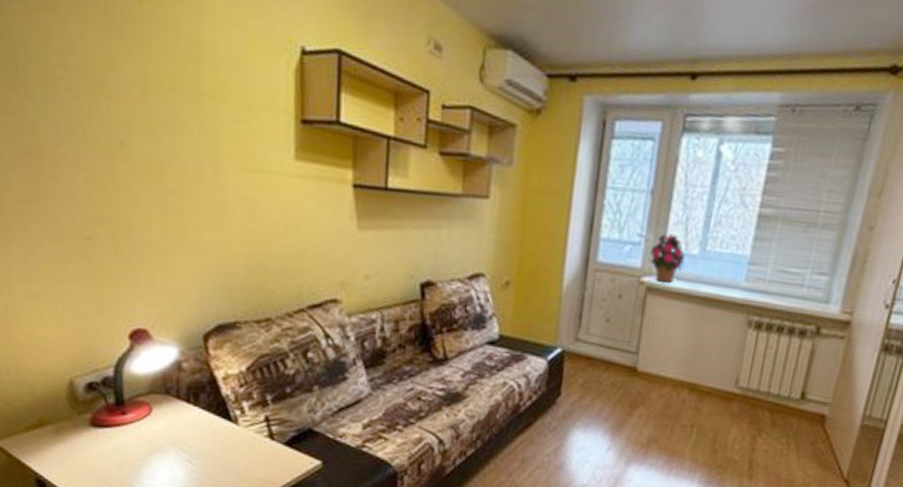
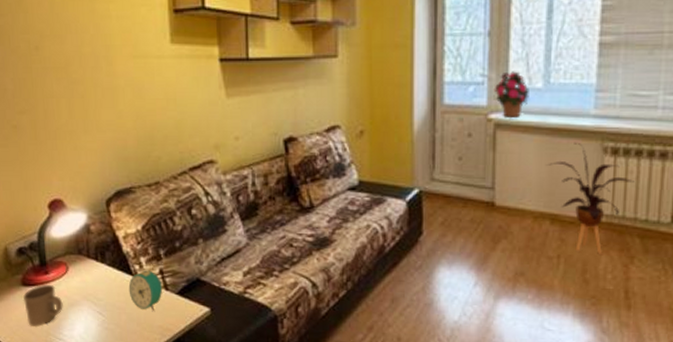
mug: none [91,426,143,475] -> present [23,284,63,328]
alarm clock: none [226,416,268,462] -> present [128,270,163,311]
house plant: none [692,313,772,425] -> present [546,142,634,254]

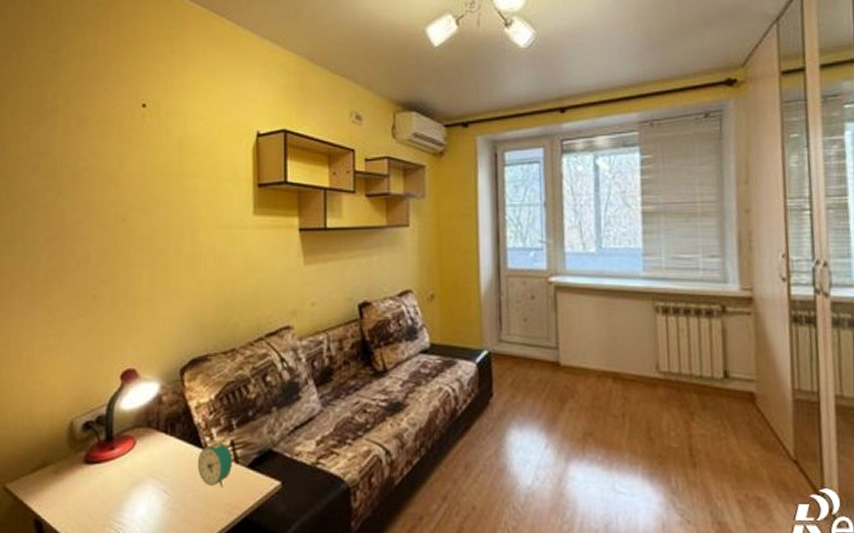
mug: present [23,284,63,328] -> none [83,461,126,511]
potted flower: present [493,71,529,119] -> none [552,237,584,281]
house plant: present [546,142,634,254] -> none [604,302,686,412]

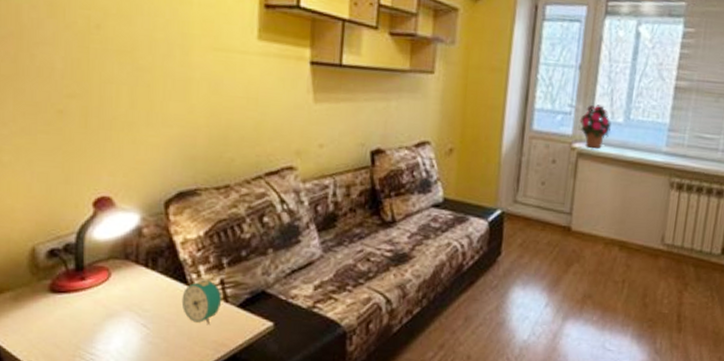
potted flower: none [552,237,584,281] -> present [578,104,611,149]

